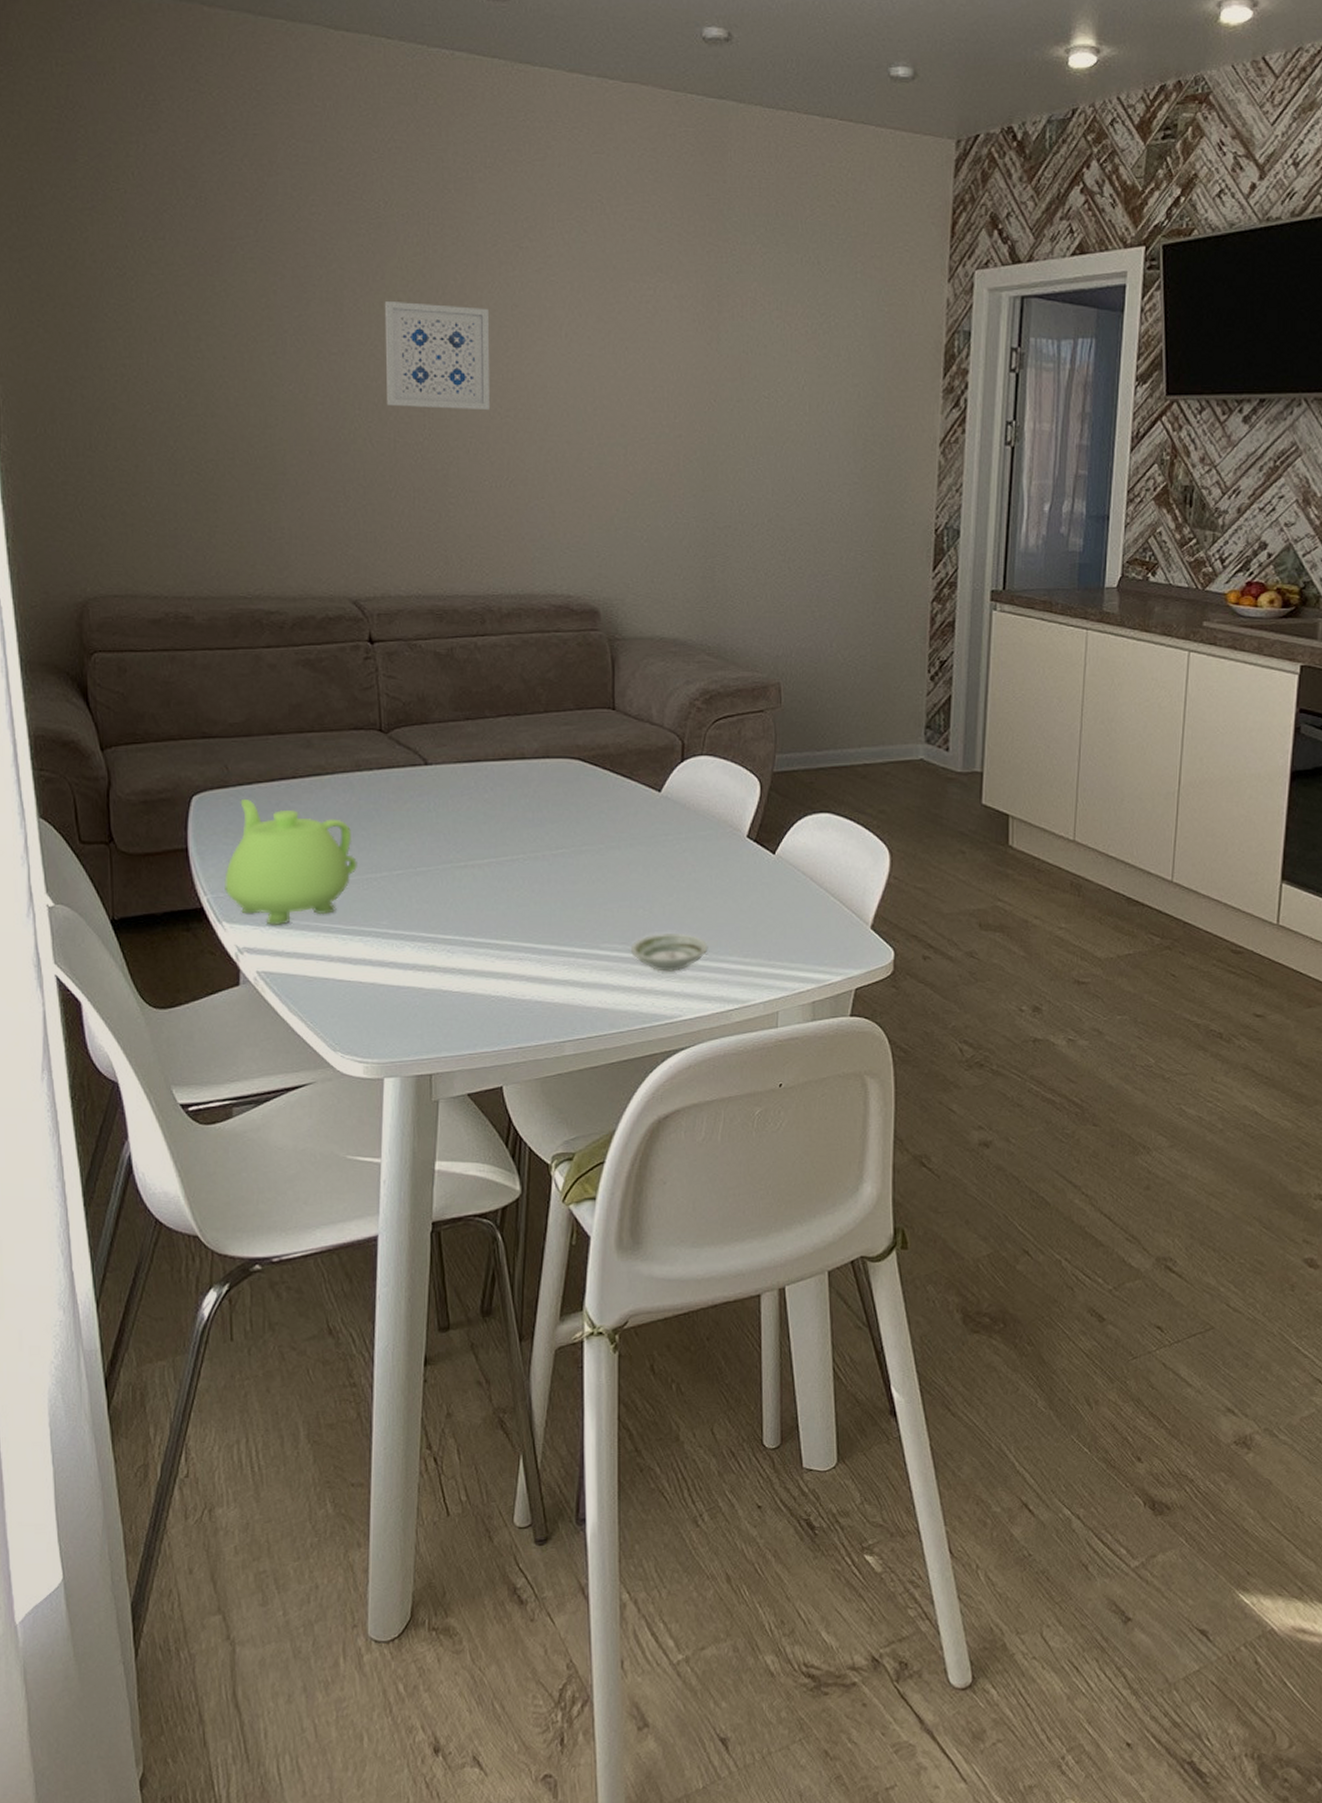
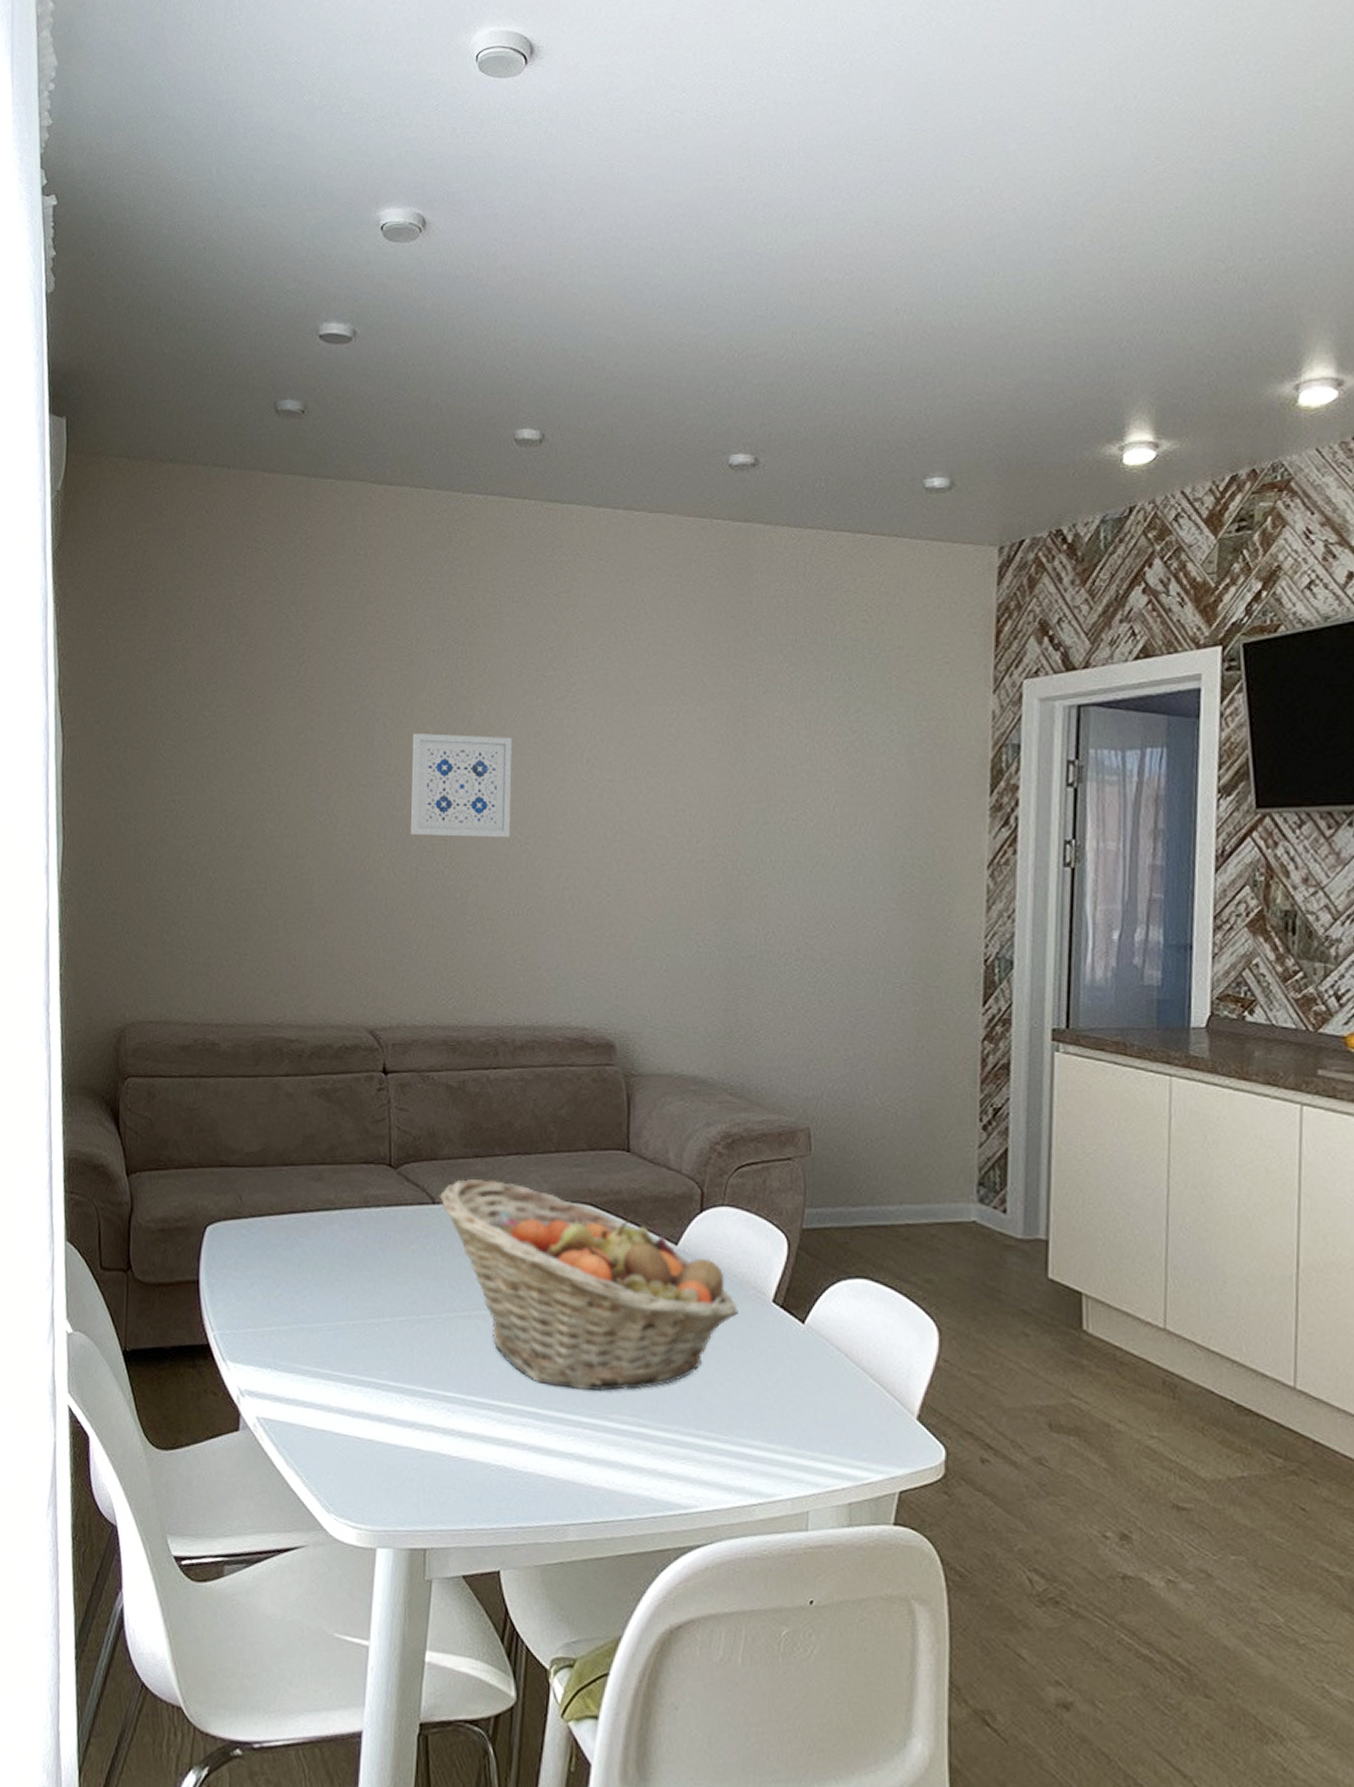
teapot: present [224,798,359,925] -> none [231,1231,362,1368]
fruit basket: none [431,741,717,925] -> present [439,1179,738,1392]
saucer: present [631,932,708,972] -> none [643,1407,729,1453]

